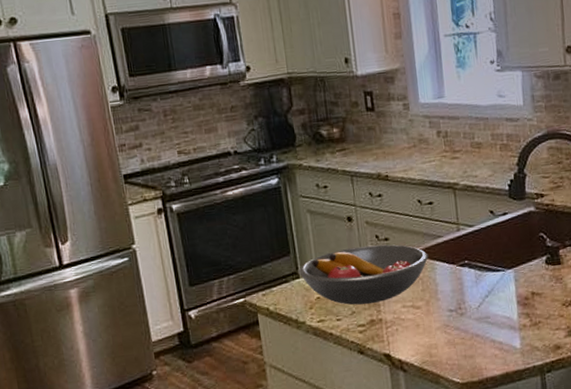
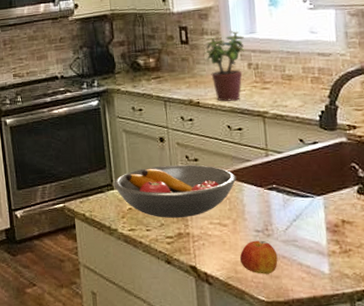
potted plant: none [390,95,434,174] -> present [203,31,245,102]
apple: none [434,320,472,356] -> present [239,240,278,274]

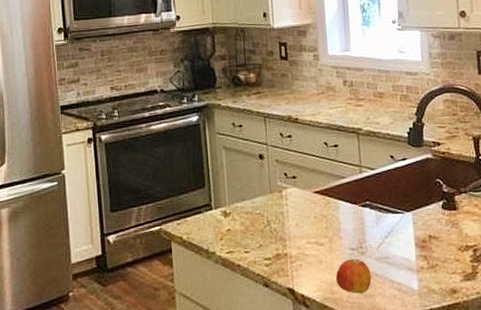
fruit bowl: present [113,164,237,218] -> none [212,182,333,239]
potted plant: present [203,31,245,102] -> none [302,48,341,118]

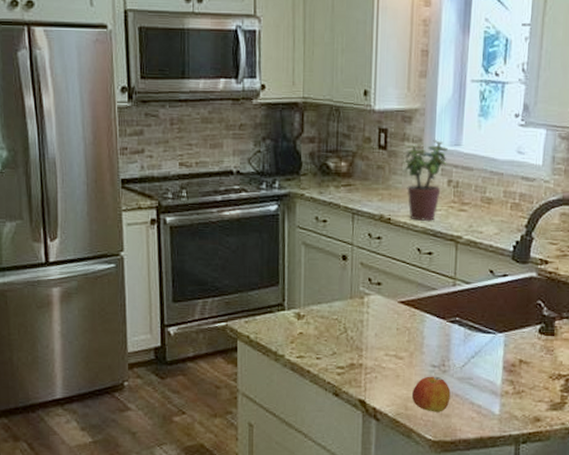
potted plant: none [302,48,341,118] -> present [401,140,448,221]

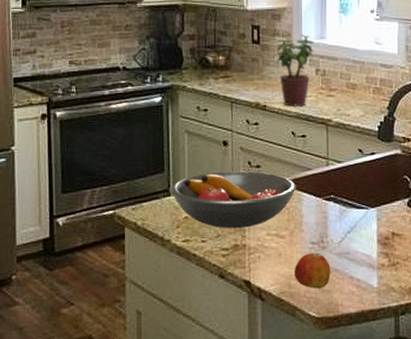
fruit bowl: none [285,287,420,347] -> present [171,170,297,228]

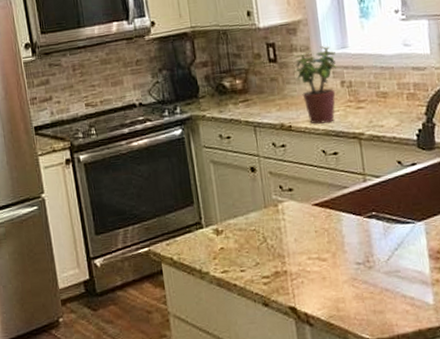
fruit bowl: present [171,170,297,228] -> none [202,195,335,256]
apple: present [294,253,331,289] -> none [341,273,381,310]

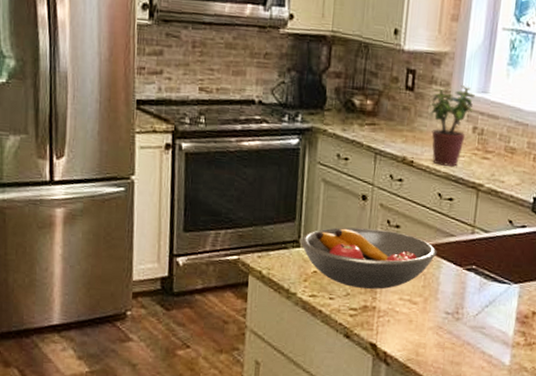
fruit bowl: none [202,195,335,256] -> present [301,227,437,289]

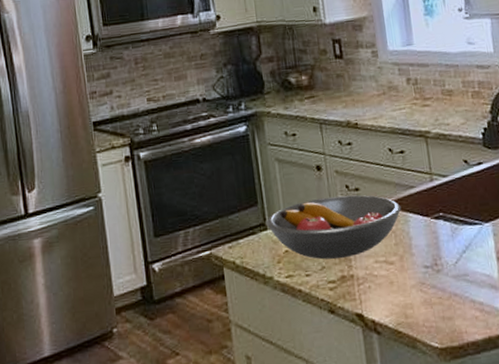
potted plant: present [428,85,475,167] -> none [359,43,403,122]

